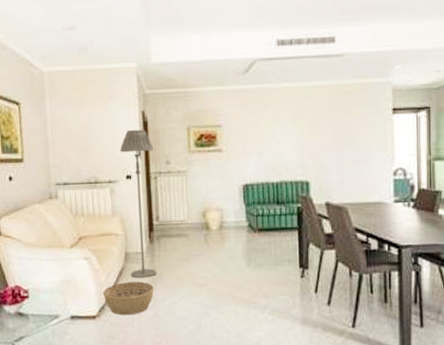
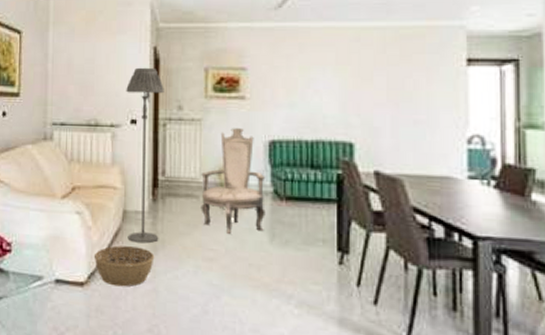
armchair: none [189,176,243,263] -> present [201,128,266,234]

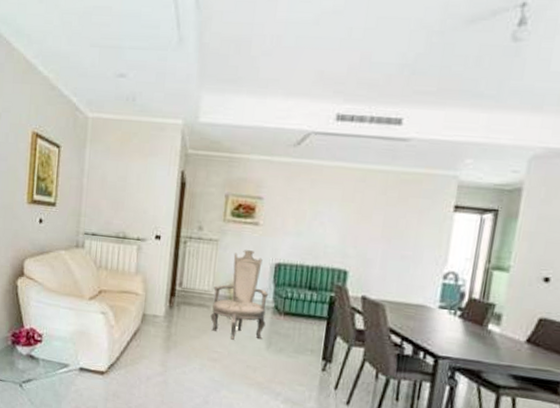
basket: present [93,245,155,287] -> none [114,343,167,378]
floor lamp: present [126,67,164,244] -> none [145,188,188,343]

